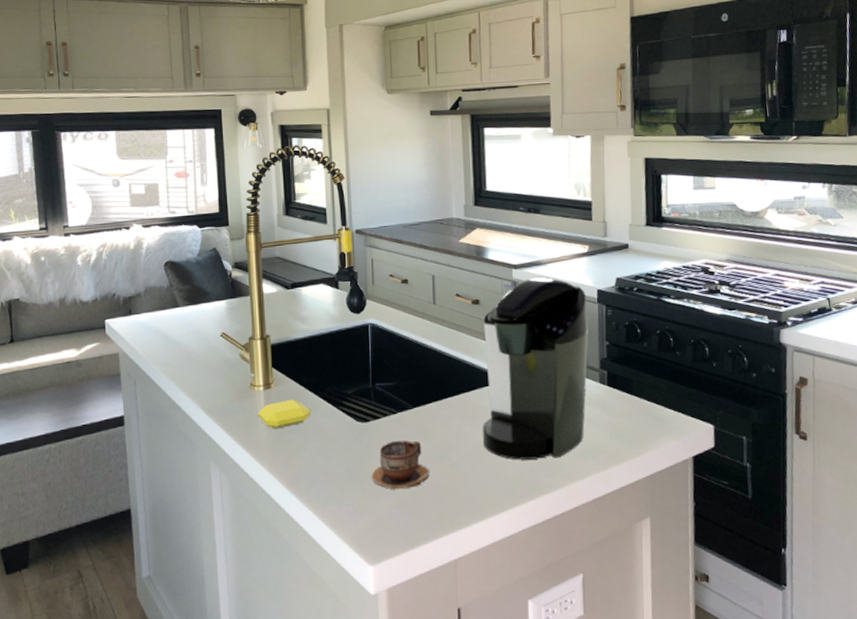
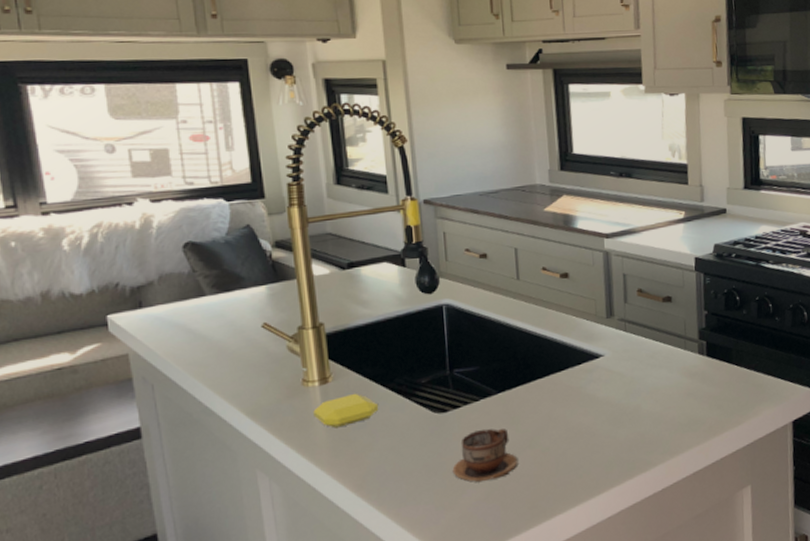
coffee maker: present [482,276,589,460] -> none [573,245,687,440]

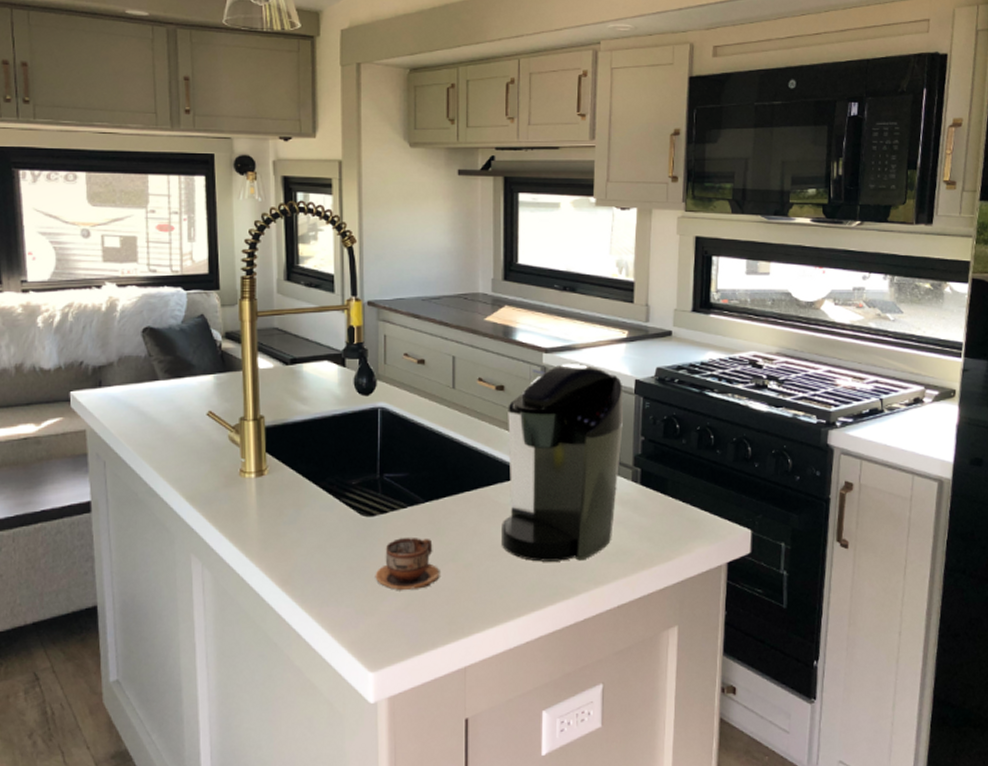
soap bar: present [313,393,379,428] -> none [248,488,310,521]
coffee maker: none [573,245,687,440] -> present [500,363,623,562]

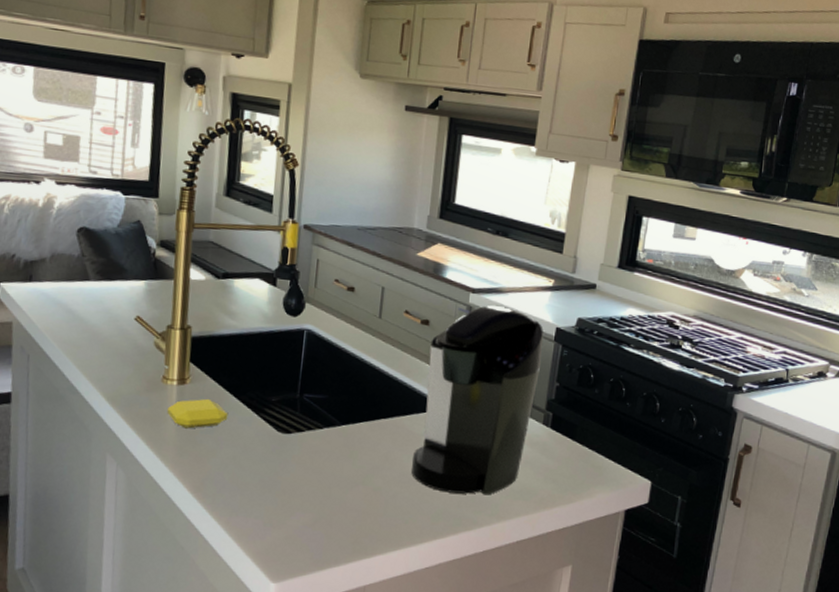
soap bar: none [248,488,310,521] -> present [167,398,229,429]
cup: present [375,538,440,591] -> none [285,457,350,508]

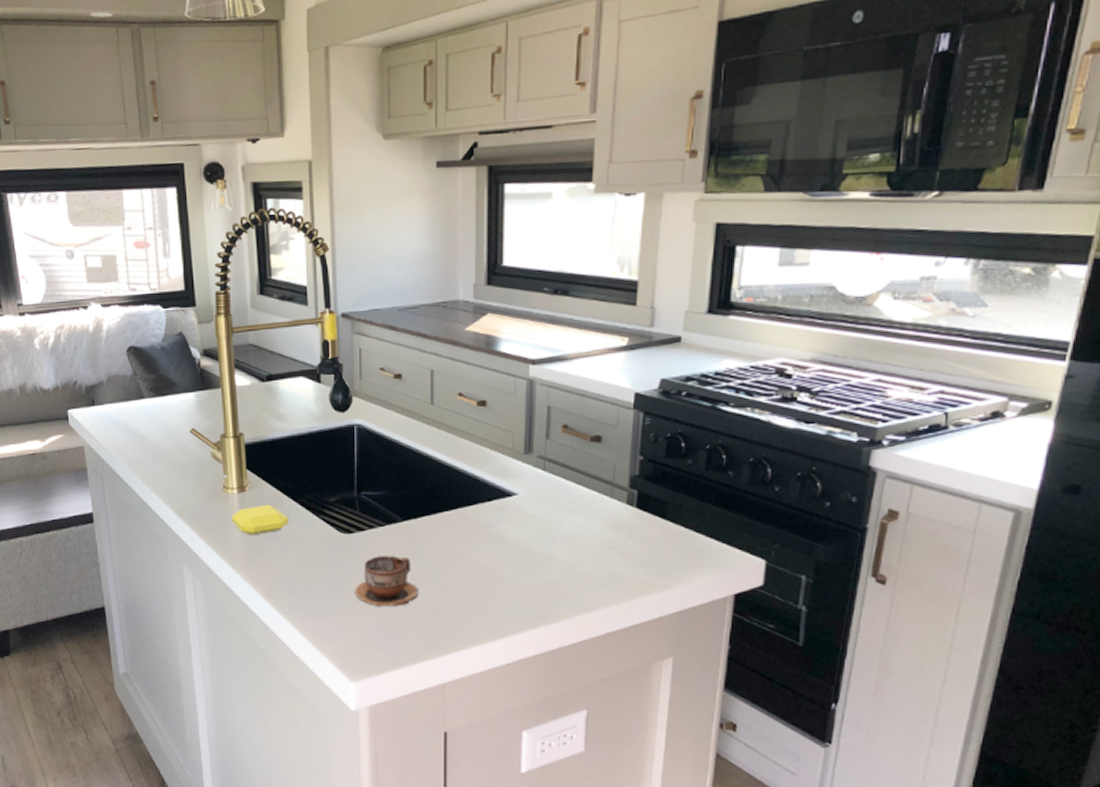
cup: none [285,457,350,508] -> present [354,556,419,607]
coffee maker: present [411,304,543,495] -> none [481,375,619,586]

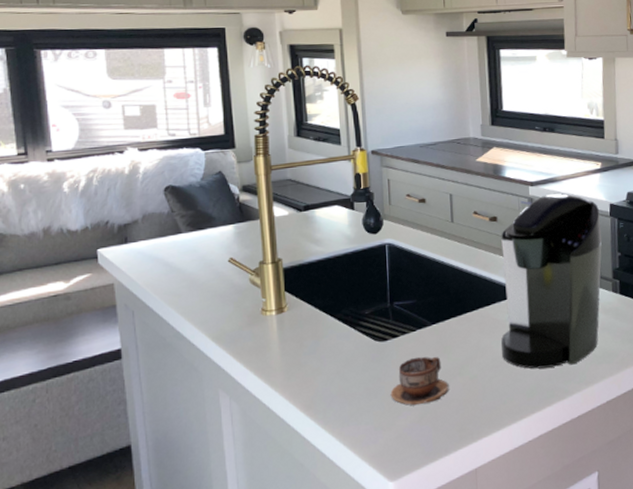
soap bar: present [231,504,290,535] -> none [270,322,327,353]
coffee maker: none [481,375,619,586] -> present [501,193,602,369]

